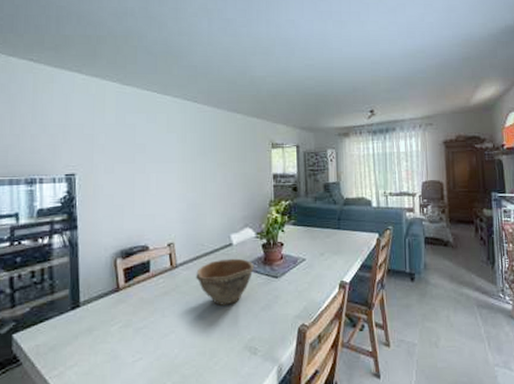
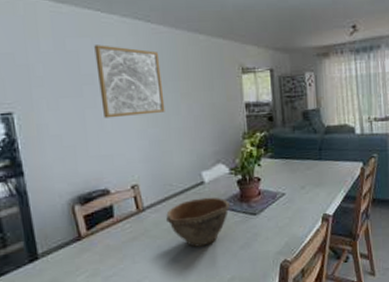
wall art: none [149,120,203,182] -> present [94,45,165,118]

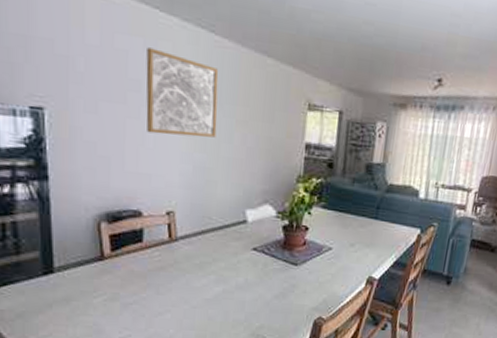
bowl: present [166,197,230,247] -> none [200,237,271,289]

